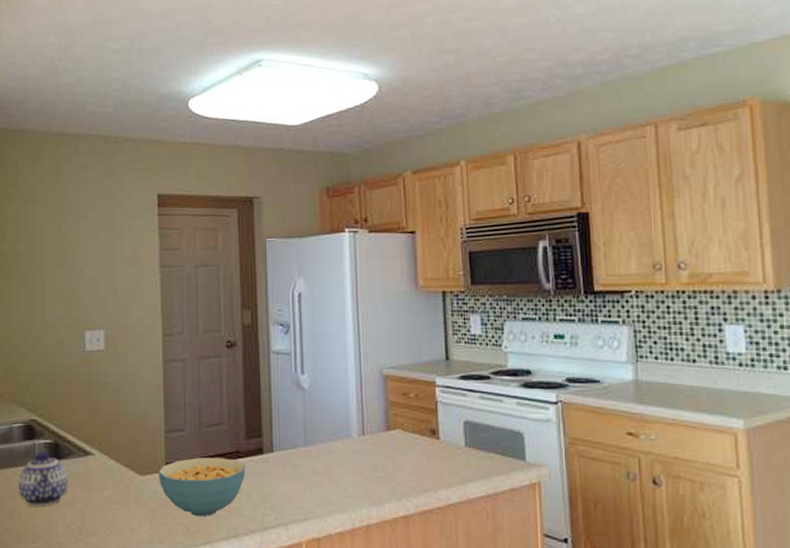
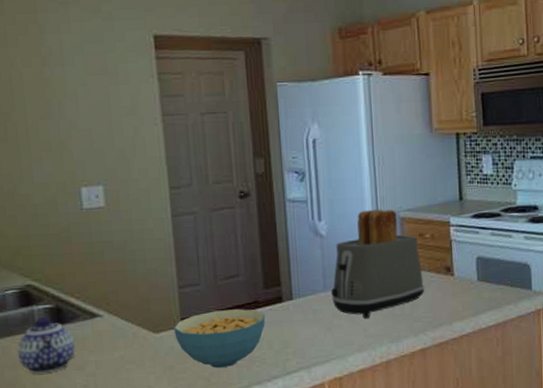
toaster: none [312,365,409,478] -> present [331,209,425,318]

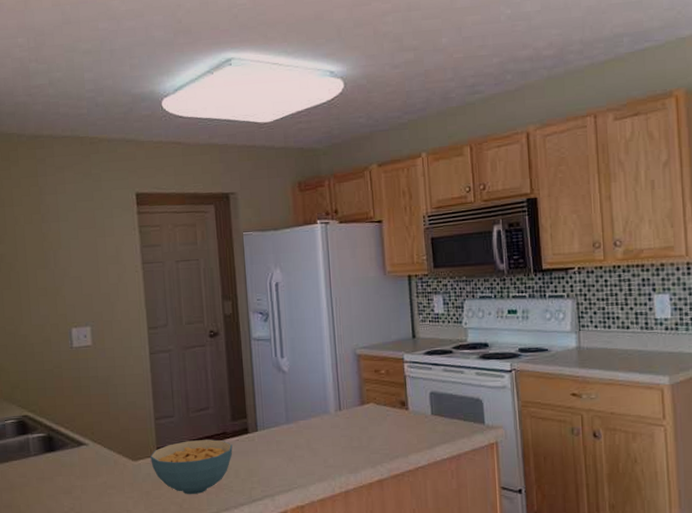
teapot: present [17,316,76,374] -> none [14,444,64,497]
toaster: present [331,209,425,318] -> none [293,346,381,450]

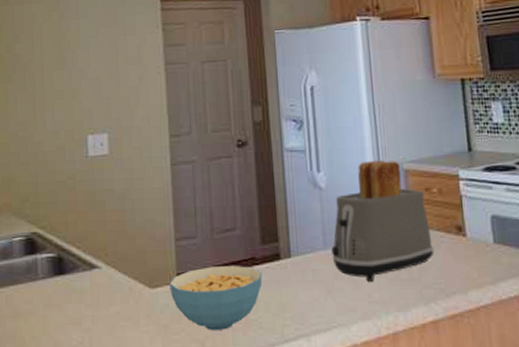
toaster: none [293,346,381,450] -> present [331,160,434,282]

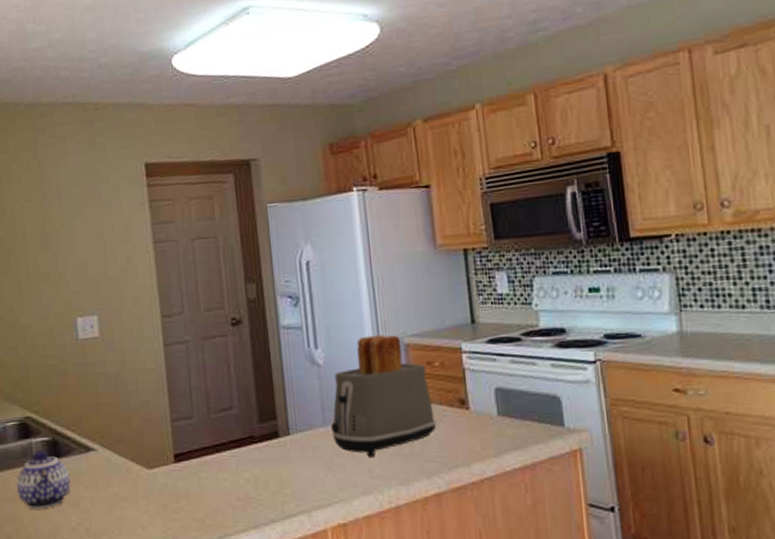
teapot: none [19,266,74,327] -> present [16,449,71,509]
cereal bowl: present [169,265,262,331] -> none [167,444,261,509]

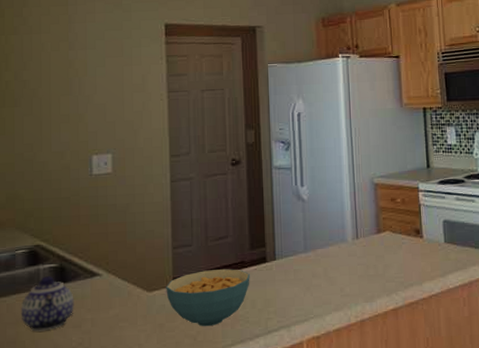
cereal bowl: none [167,444,261,509] -> present [166,268,250,327]
toaster: present [331,335,437,457] -> none [311,175,397,278]

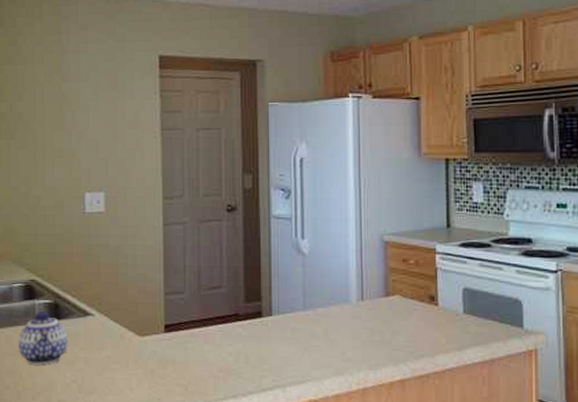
cereal bowl: present [166,268,250,327] -> none [157,319,244,378]

